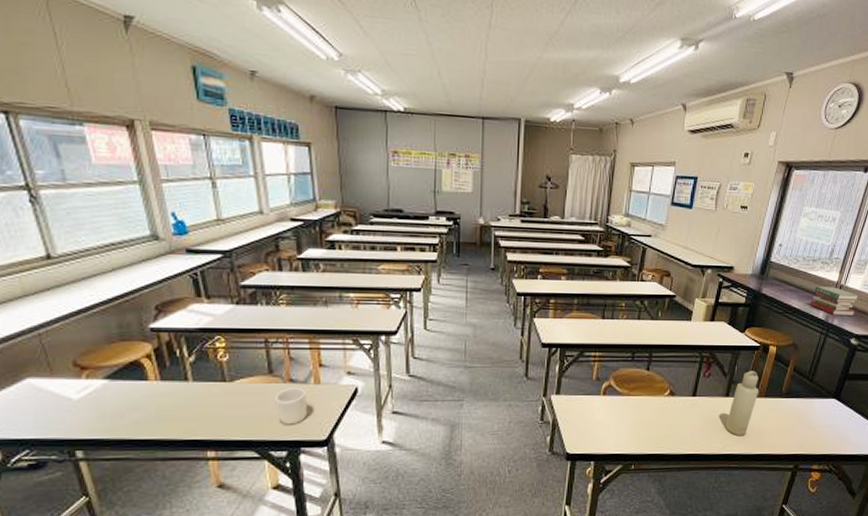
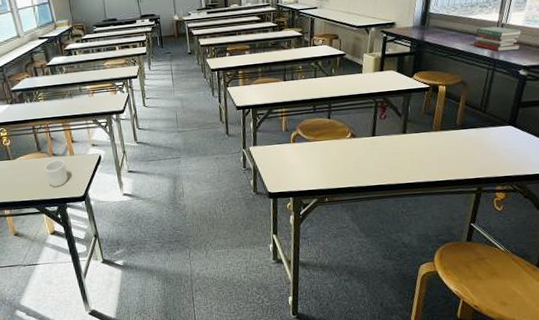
bottle: present [725,370,759,436] -> none [406,108,434,167]

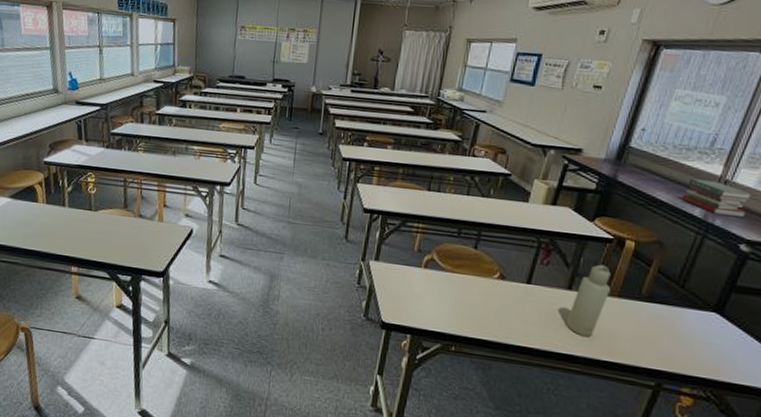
mug: present [44,158,68,188] -> none [126,221,152,255]
bottle: none [406,108,434,167] -> present [566,264,611,337]

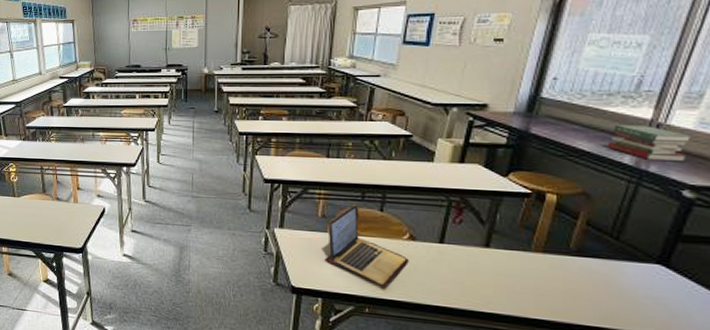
laptop: none [416,239,497,326] -> present [324,203,409,288]
bottle: present [566,264,611,337] -> none [486,220,534,295]

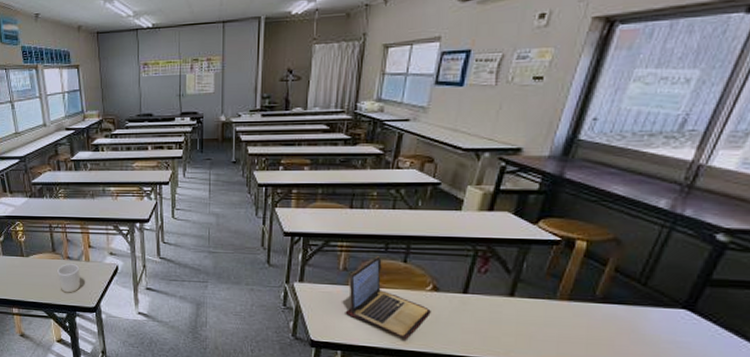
mug: none [47,204,69,234] -> present [57,263,81,293]
books: present [606,125,691,162] -> none [643,167,731,205]

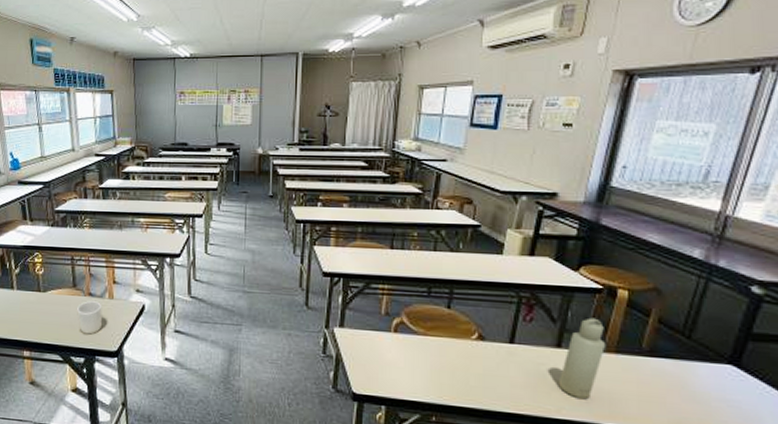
laptop: present [345,255,431,339] -> none [388,299,478,393]
bottle: none [508,268,560,343] -> present [558,317,606,400]

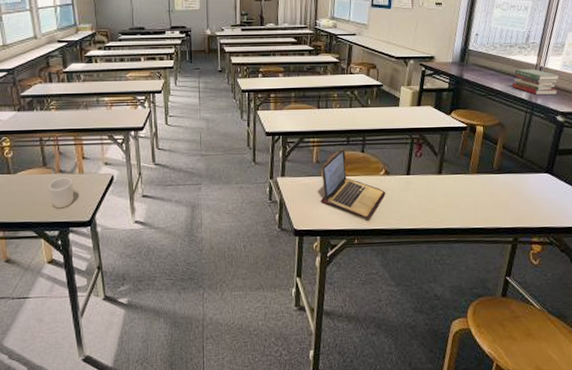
laptop: none [388,299,478,393] -> present [320,147,385,219]
bottle: present [558,317,606,400] -> none [441,149,471,211]
books: none [676,217,758,257] -> present [511,69,559,95]

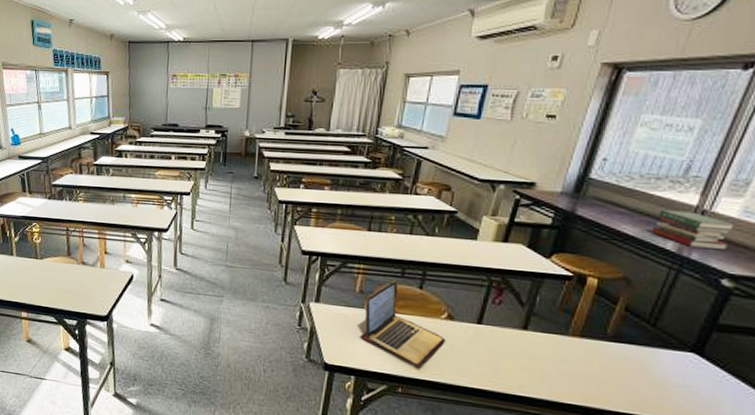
mug: present [49,176,75,209] -> none [70,268,94,300]

